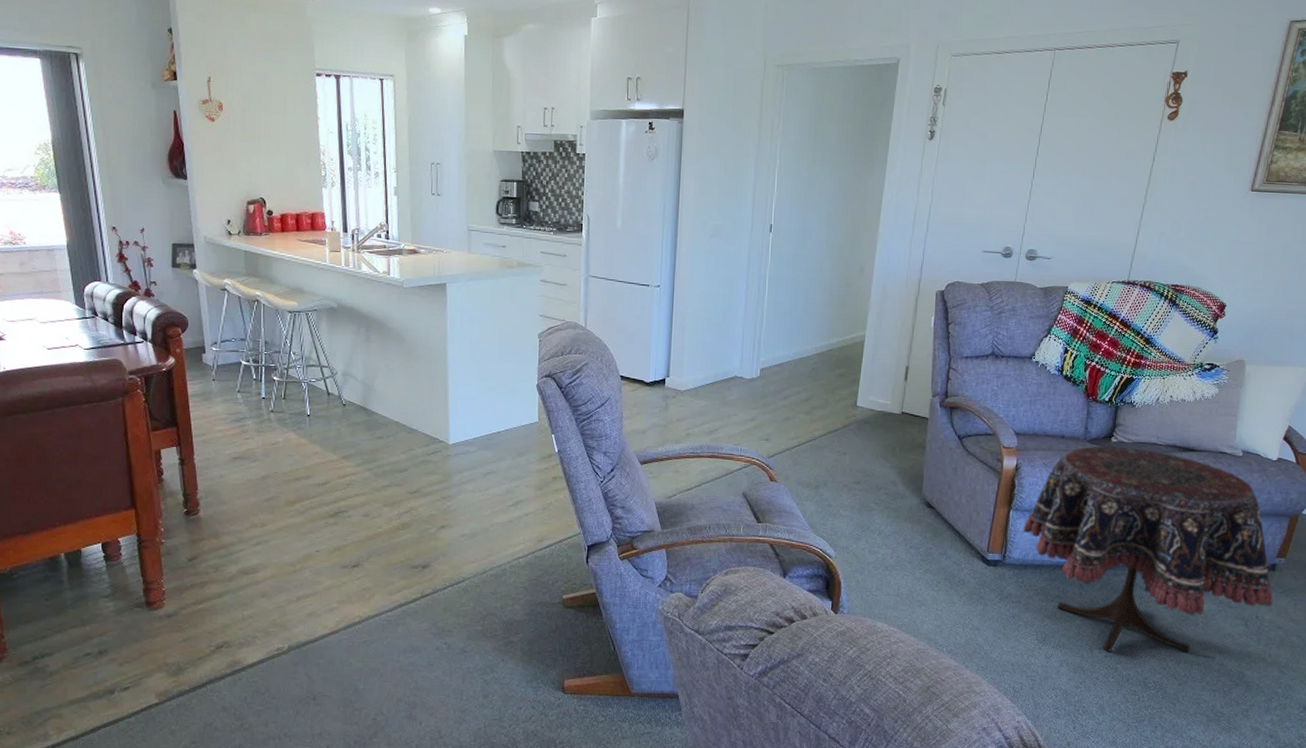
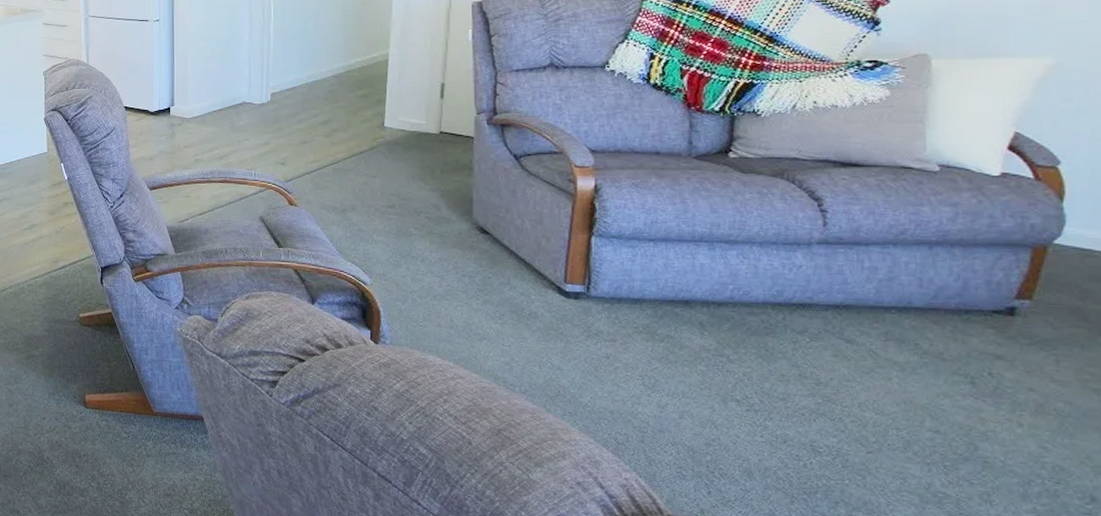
side table: present [1023,446,1273,653] -> none [611,162,1016,413]

